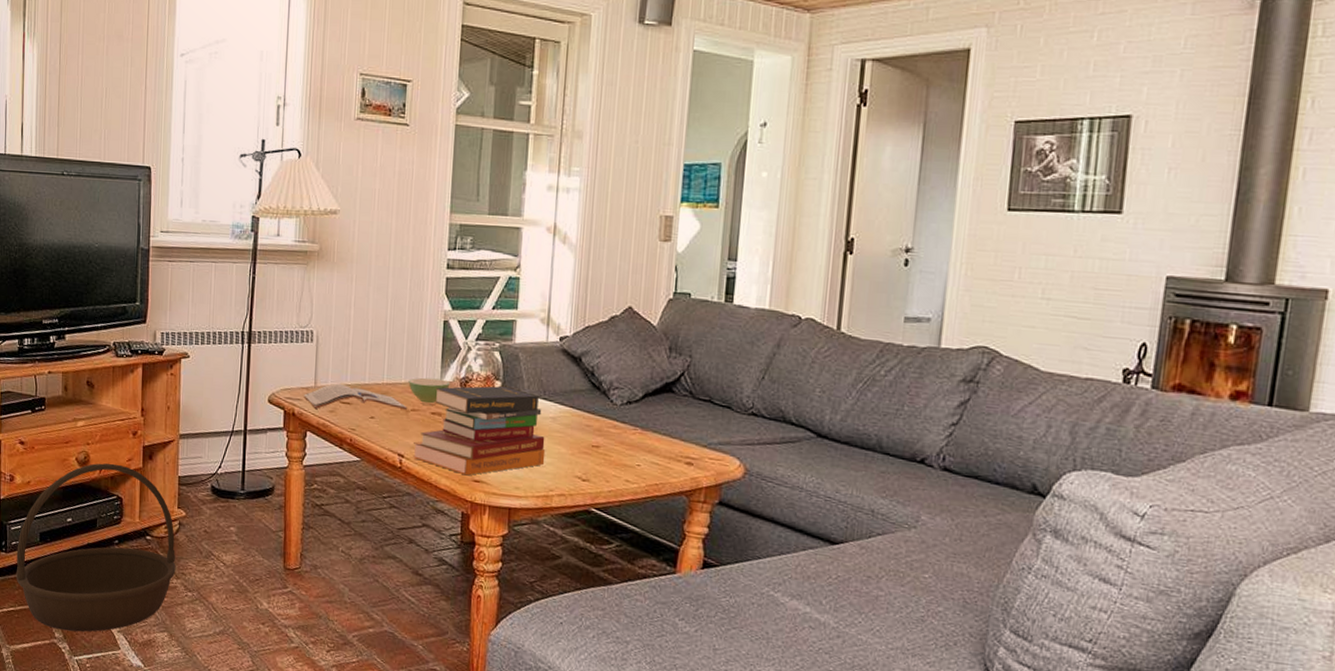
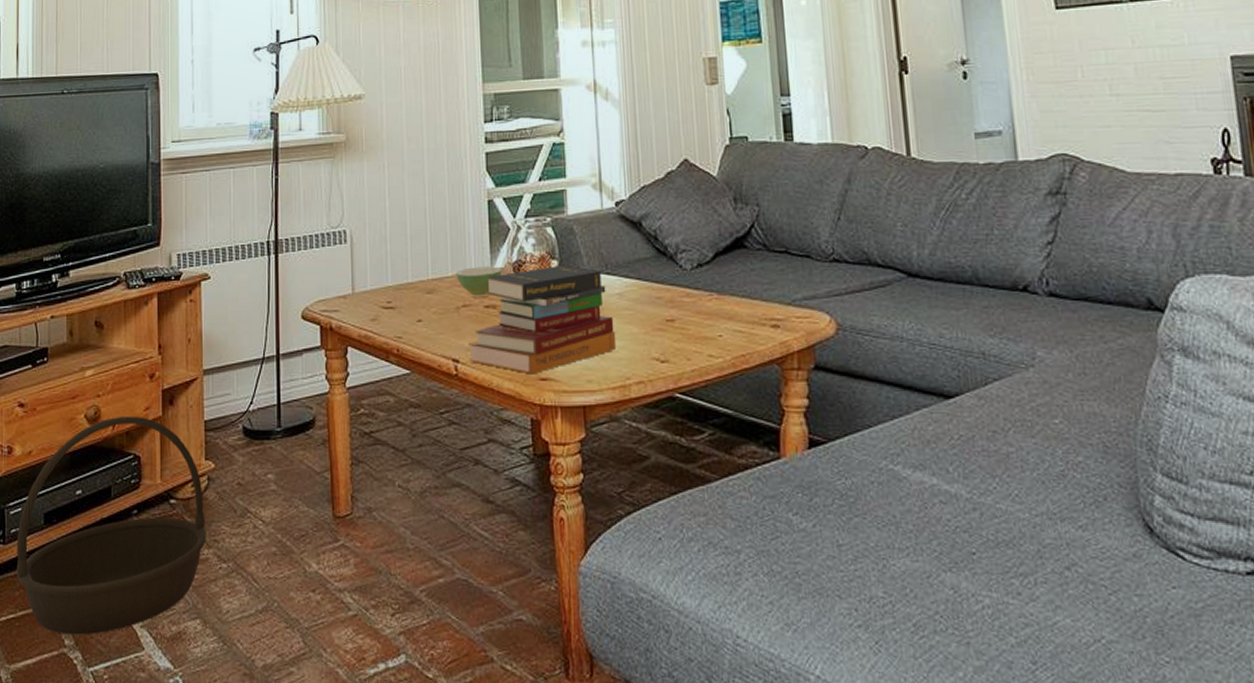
magazine: present [304,383,408,410] -> none [341,286,459,320]

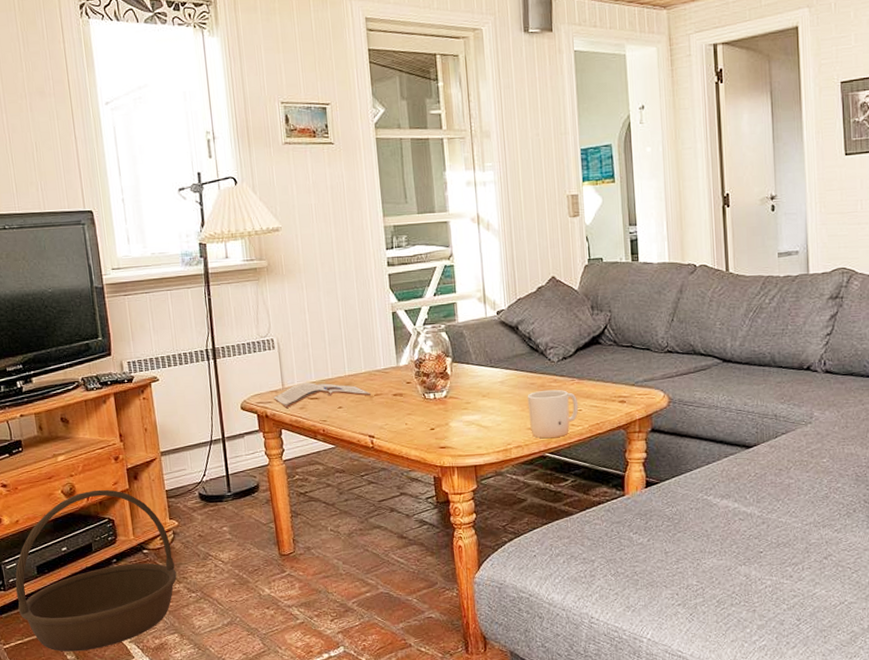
magazine: none [341,286,459,320] -> present [273,382,372,409]
bowl: present [456,266,502,299] -> none [368,364,407,390]
books: present [469,264,617,374] -> none [381,361,500,444]
mug: none [652,306,719,373] -> present [527,389,579,439]

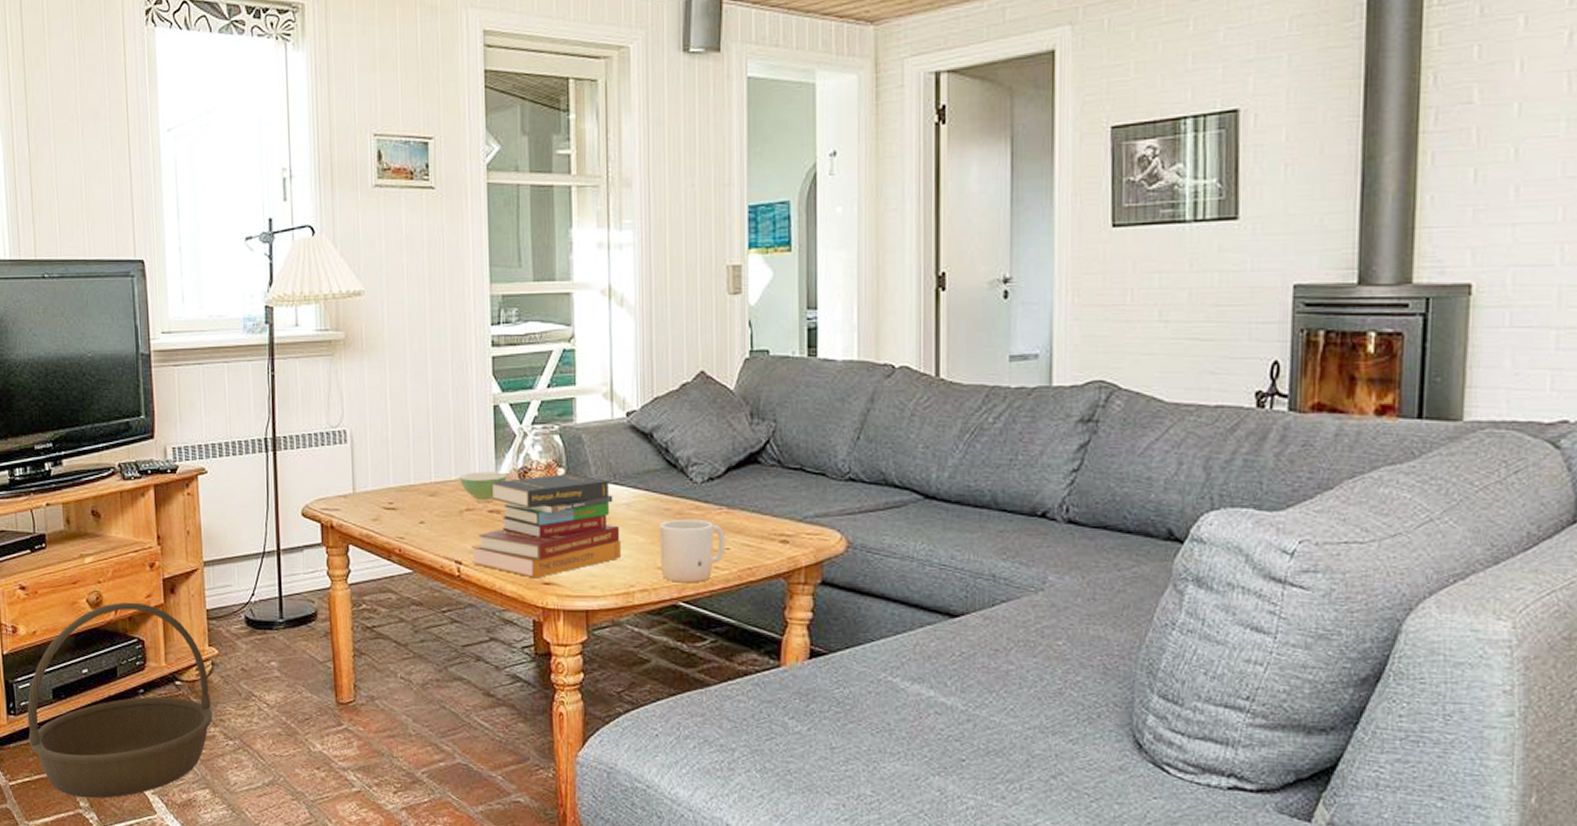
magazine: present [273,382,372,409] -> none [342,487,462,520]
bowl: none [368,364,407,390] -> present [460,472,507,504]
books: none [381,361,500,444] -> present [472,473,622,579]

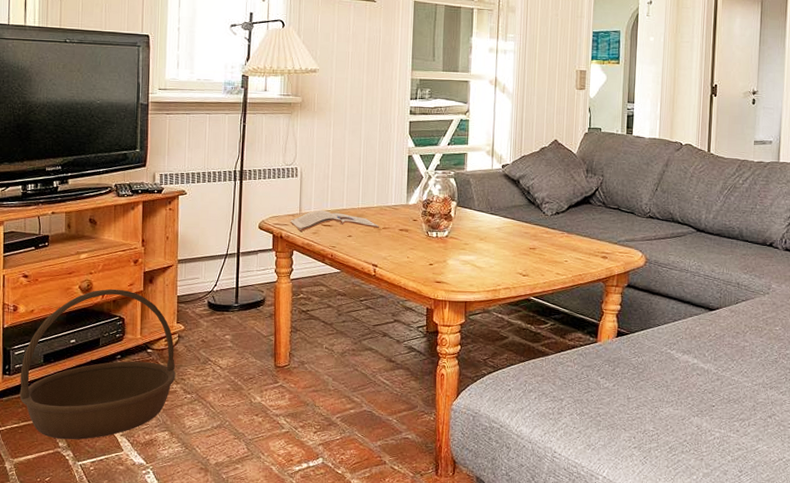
magazine: none [342,487,462,520] -> present [290,210,380,232]
bowl: present [460,472,507,504] -> none [380,201,415,224]
books: present [472,473,622,579] -> none [385,205,493,278]
mug: present [659,518,726,583] -> none [519,239,565,284]

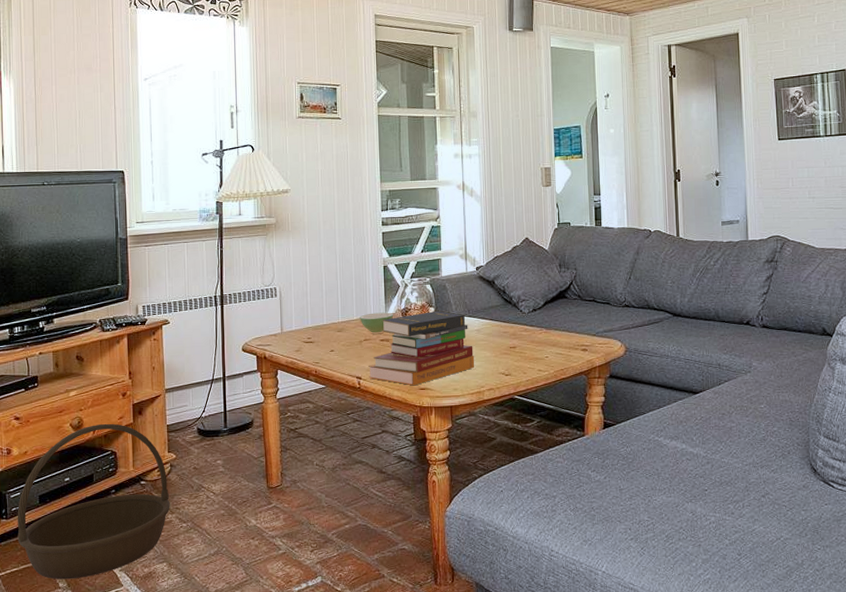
magazine: present [290,210,380,232] -> none [272,327,361,351]
bowl: none [380,201,415,224] -> present [359,312,394,335]
books: none [385,205,493,278] -> present [369,310,475,386]

